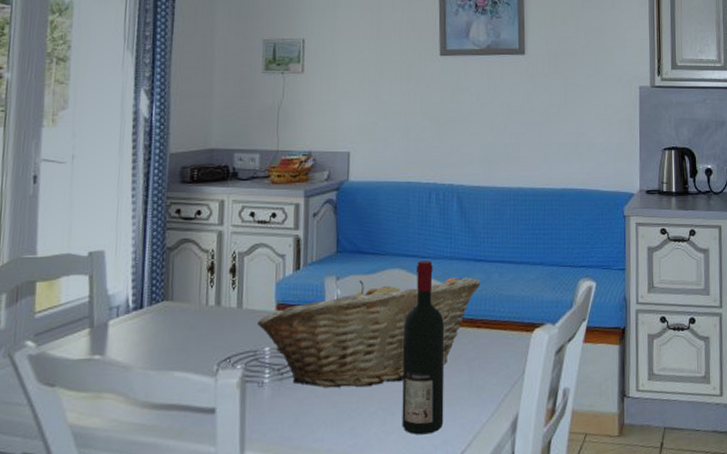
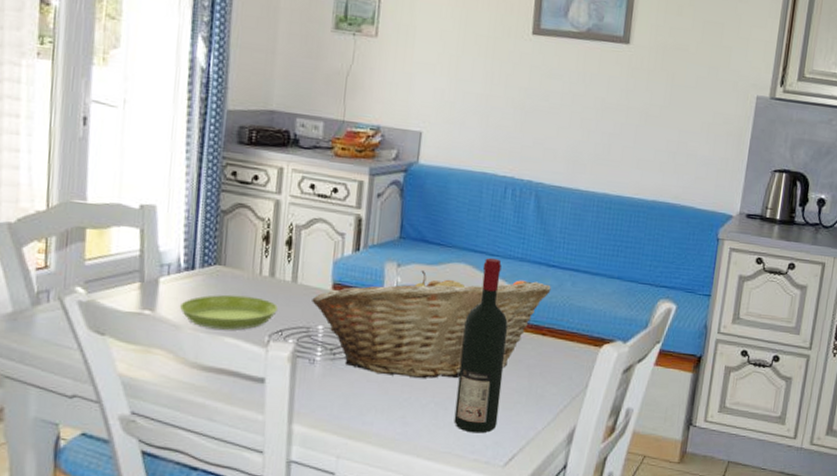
saucer: none [128,327,225,365] -> present [179,294,278,330]

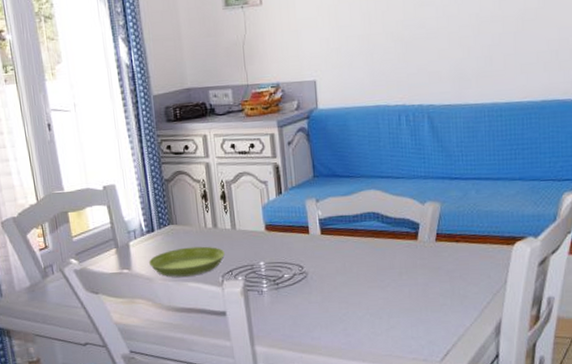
fruit basket: present [312,271,551,379] -> none [251,195,457,296]
wine bottle: present [454,257,508,434] -> none [383,180,428,336]

